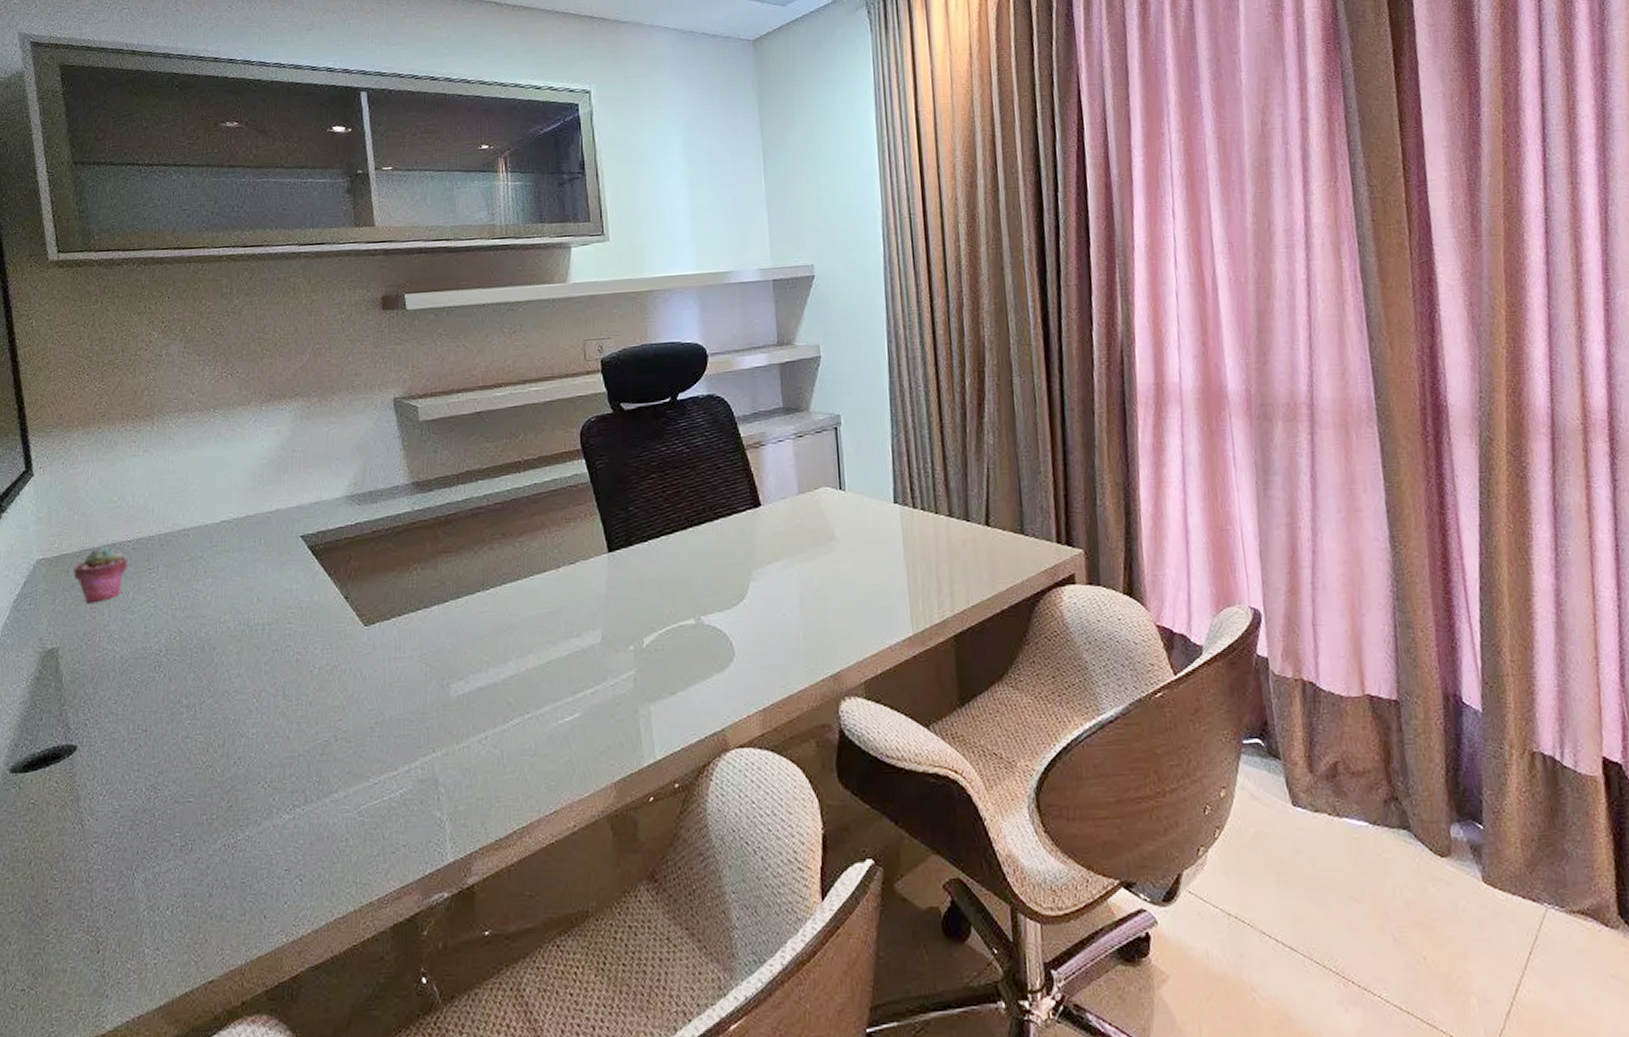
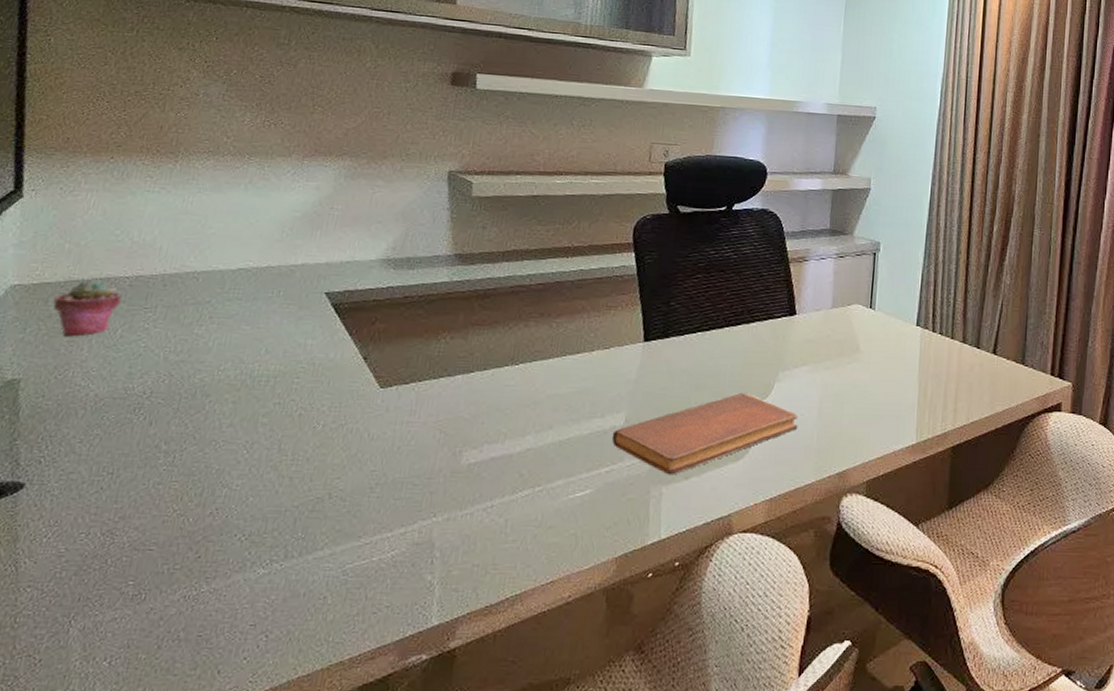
notebook: none [591,597,782,692] -> present [611,393,798,475]

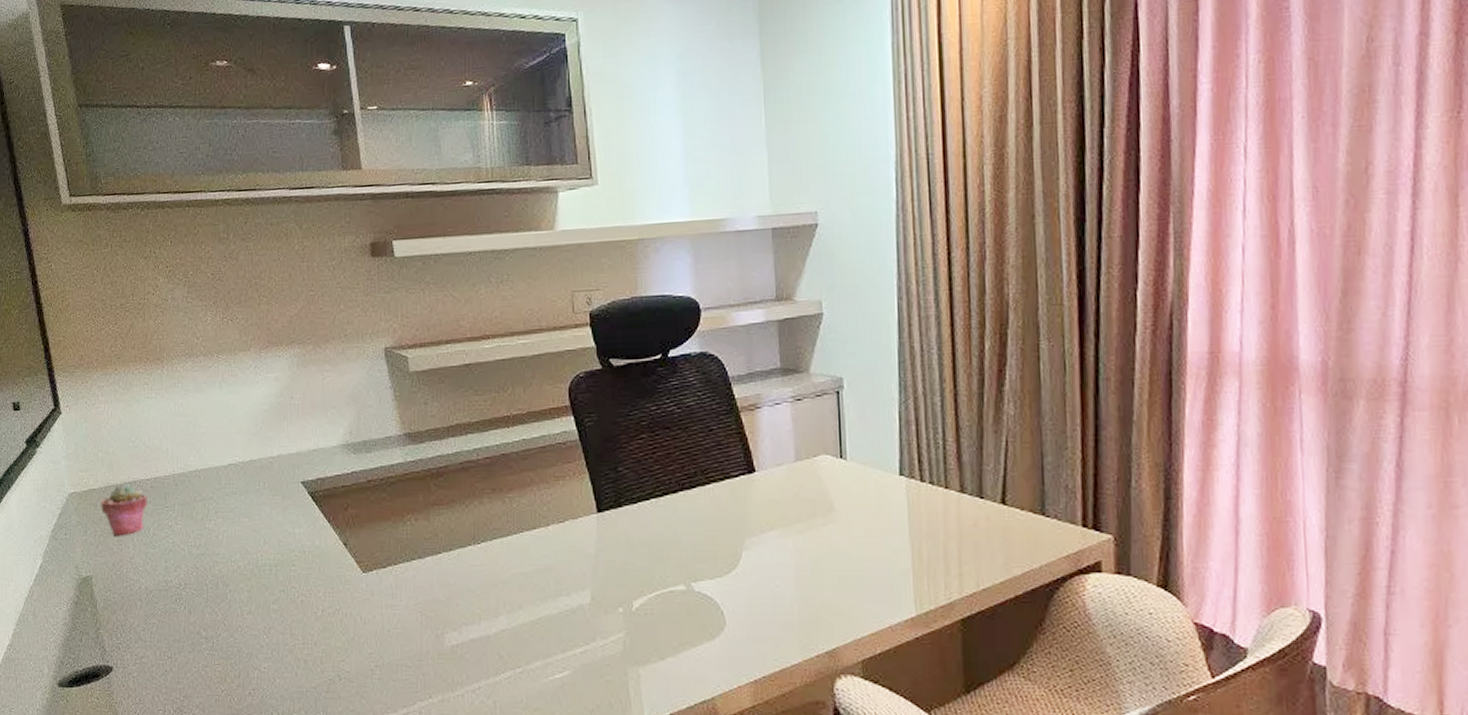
notebook: present [611,393,798,475] -> none [580,565,775,656]

